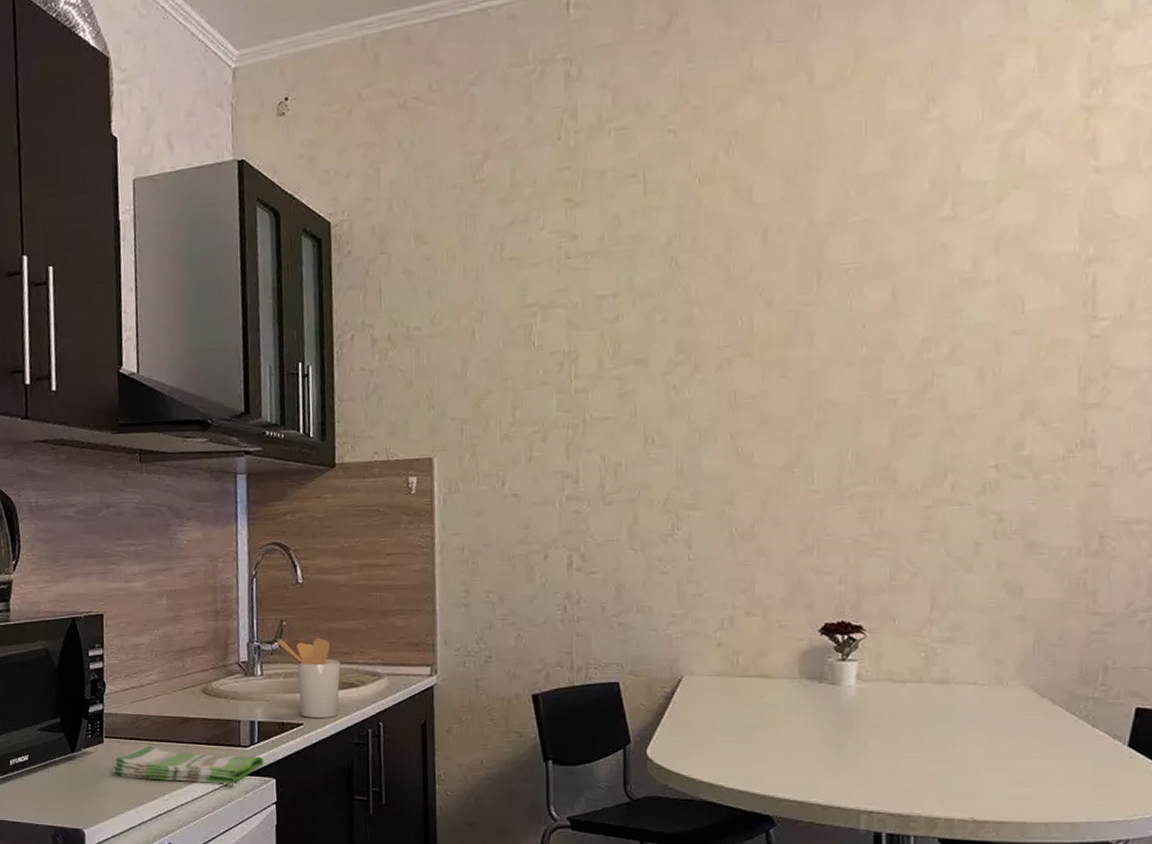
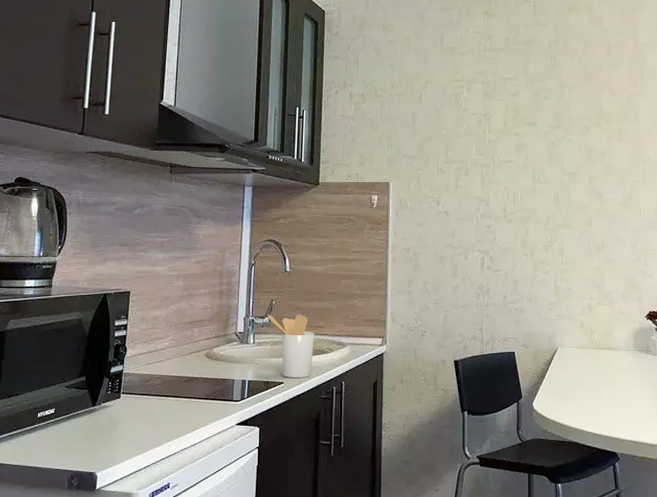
dish towel: present [112,745,264,784] -> none [126,400,250,433]

